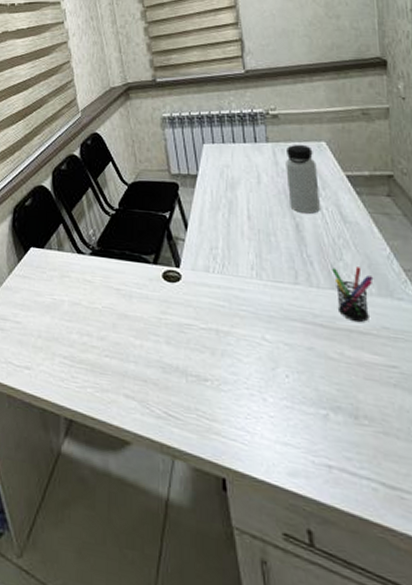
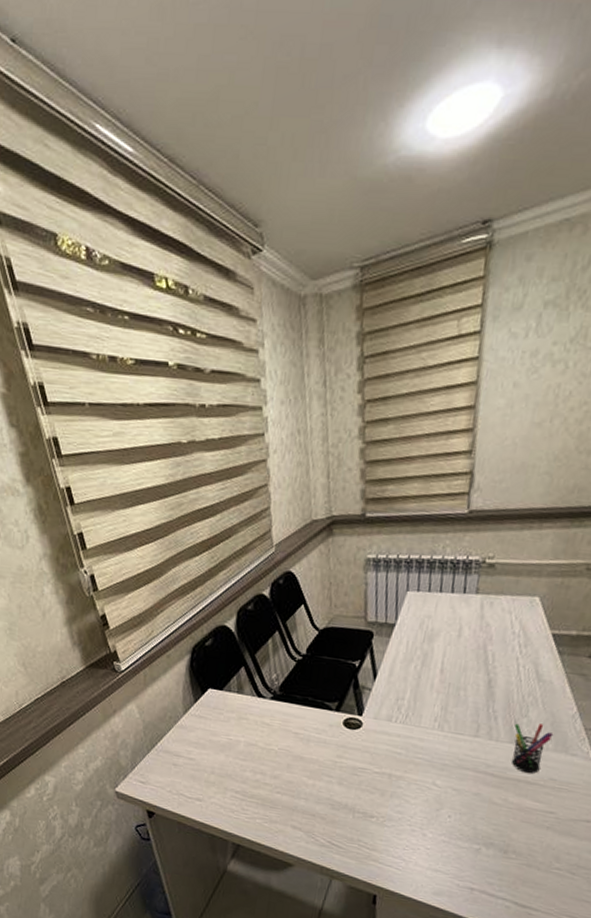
water bottle: present [285,144,320,214] -> none [486,597,525,671]

